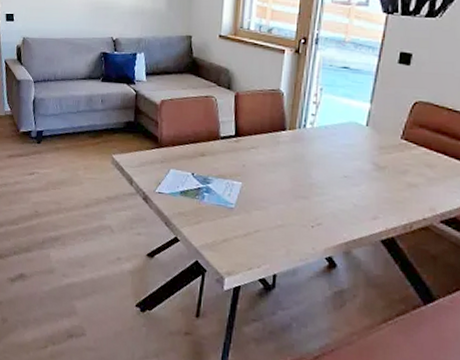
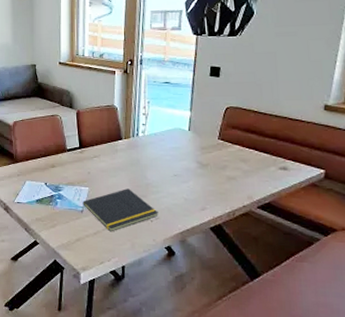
notepad: none [231,187,321,235] -> present [81,188,159,232]

